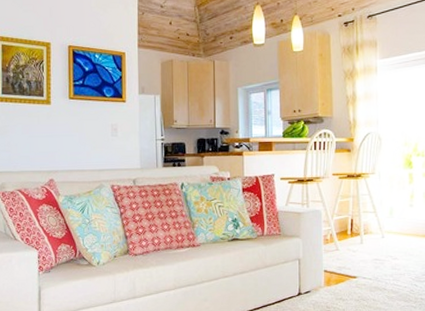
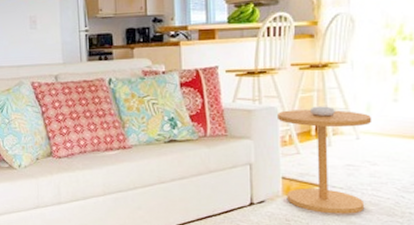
side table: none [322,210,394,301] -> present [278,106,372,214]

